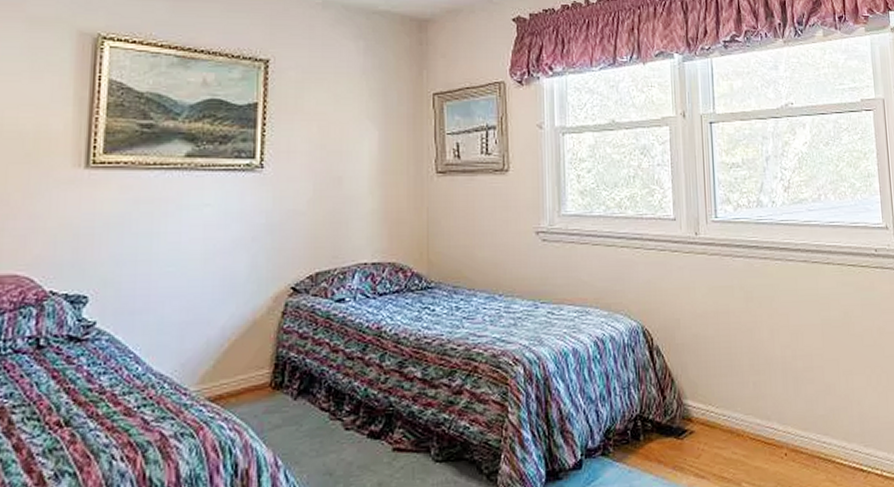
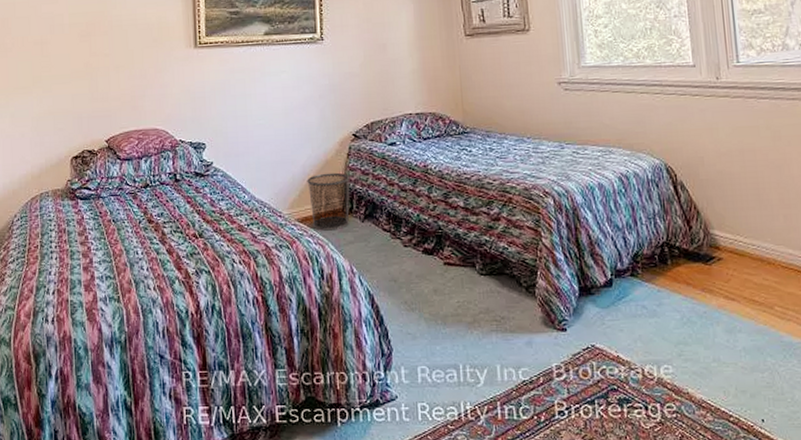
waste bin: none [226,336,283,413] -> present [307,172,350,231]

